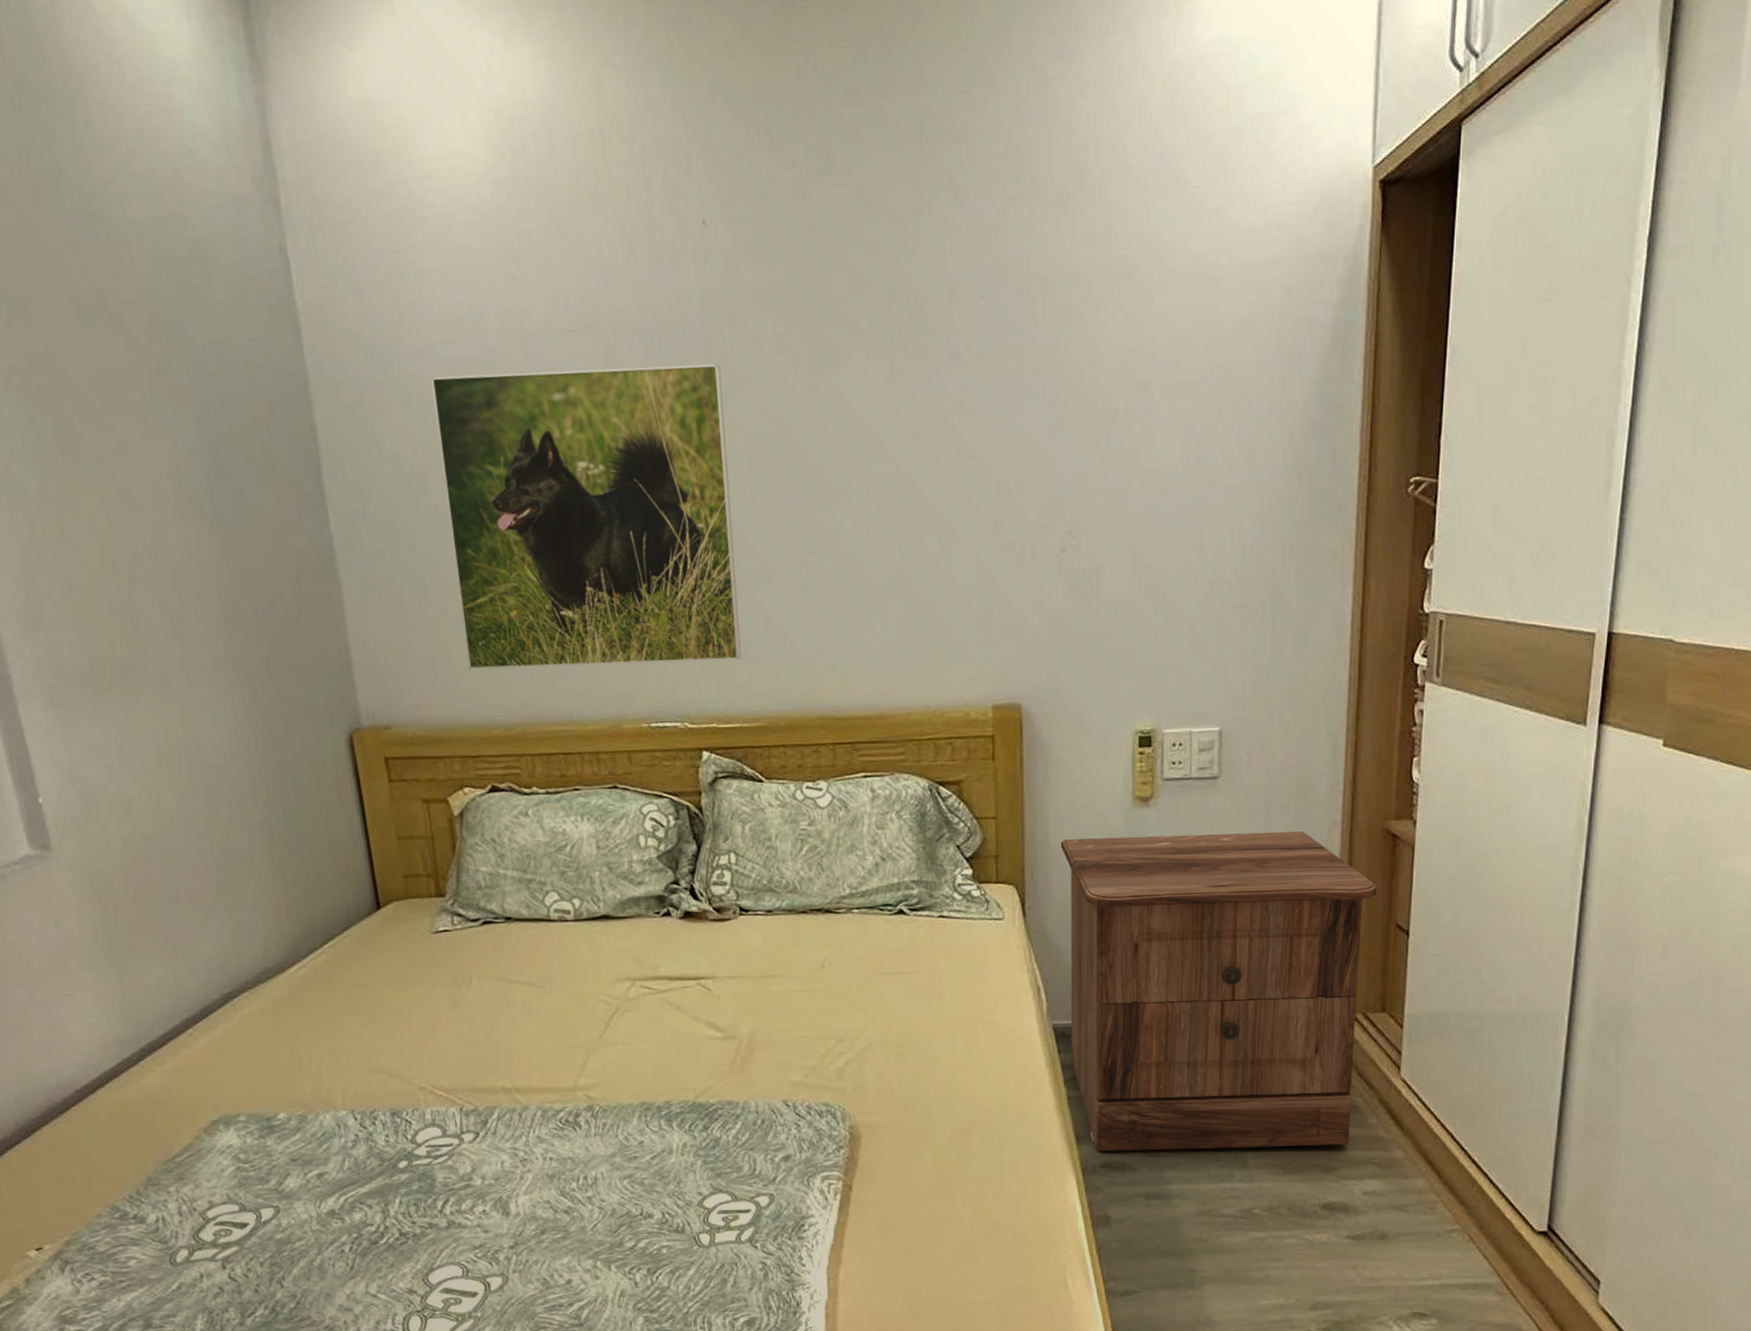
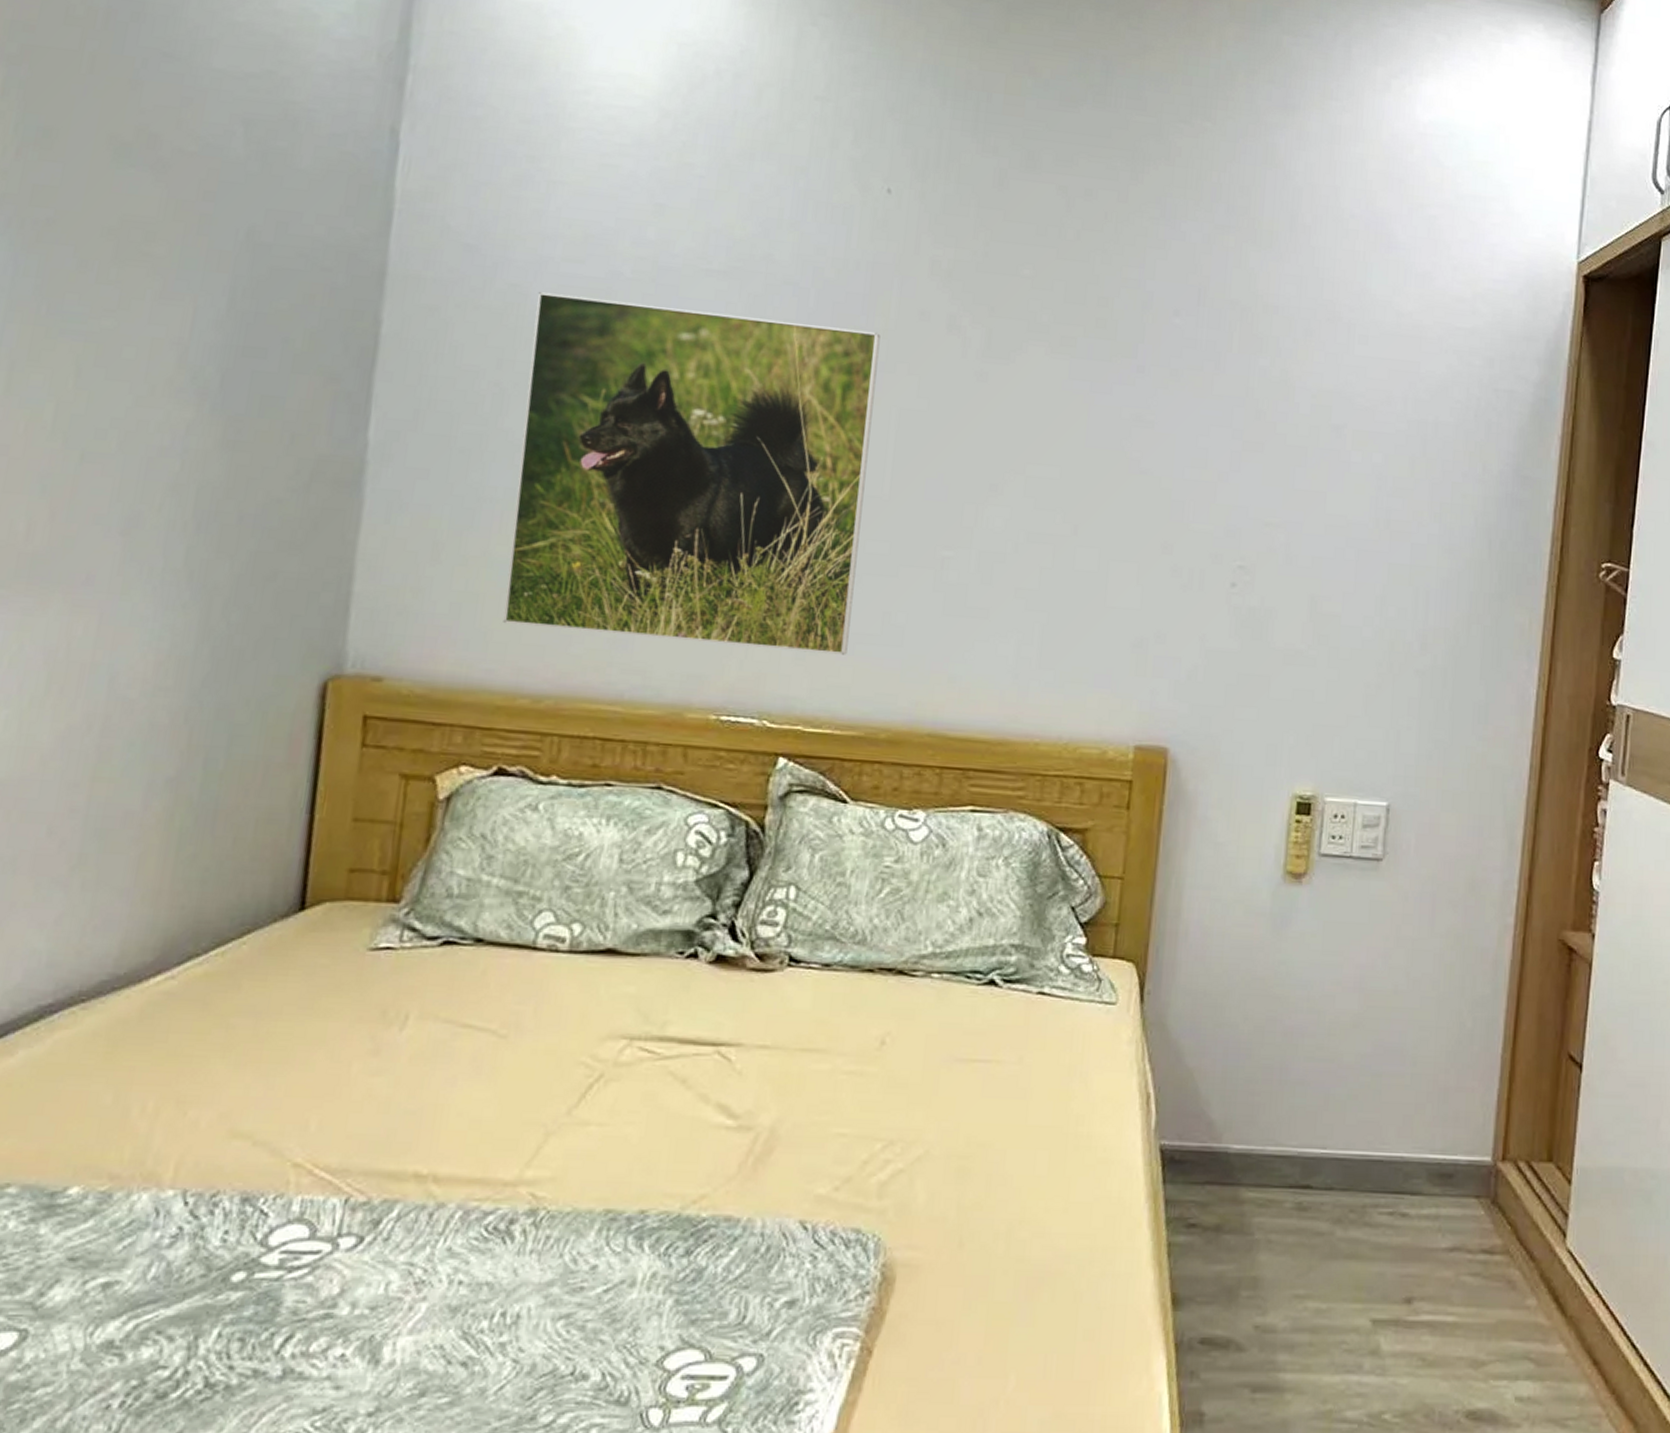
nightstand: present [1060,831,1378,1152] -> none [1179,912,1550,1332]

